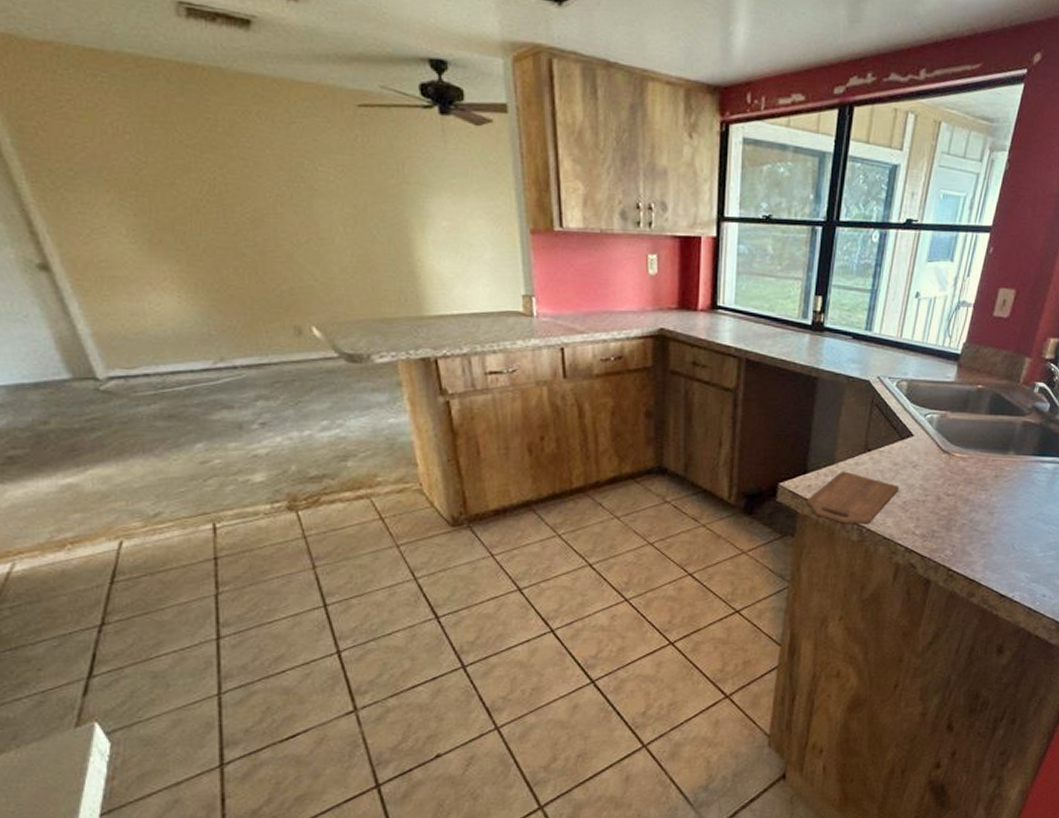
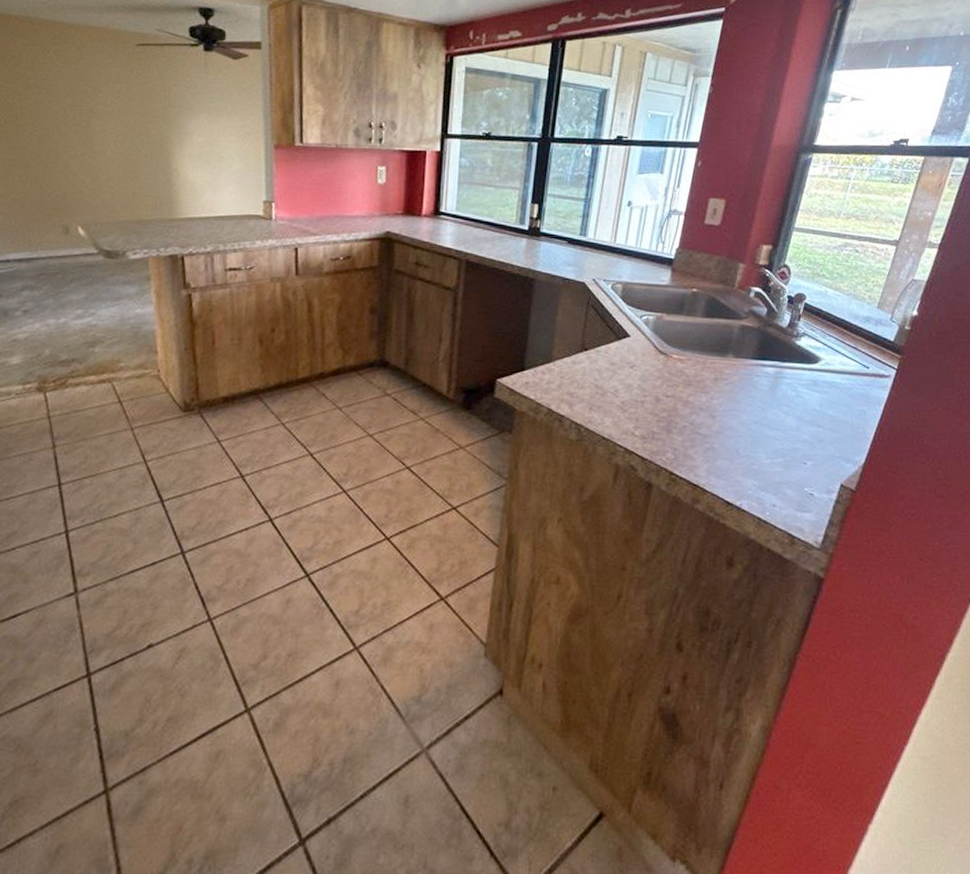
cutting board: present [806,471,899,524] -> none [524,369,616,423]

